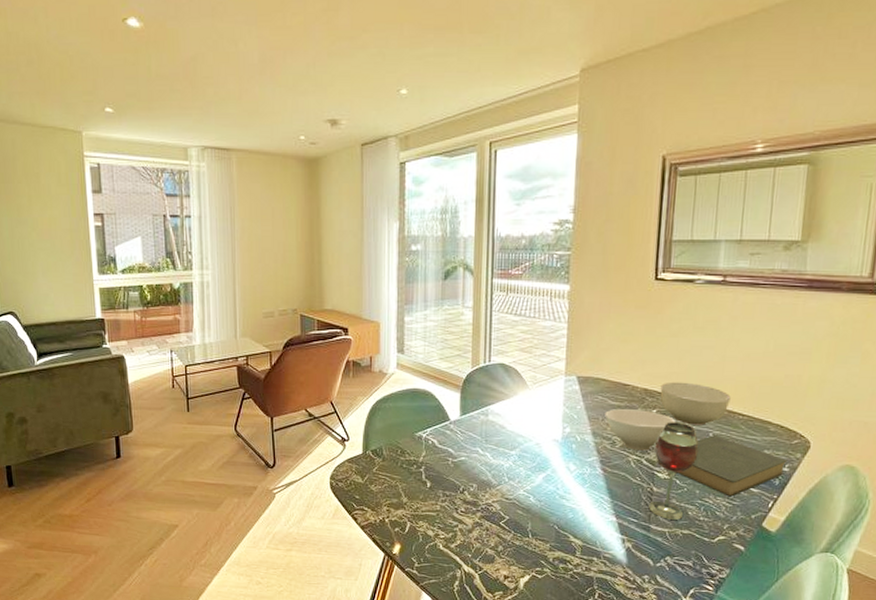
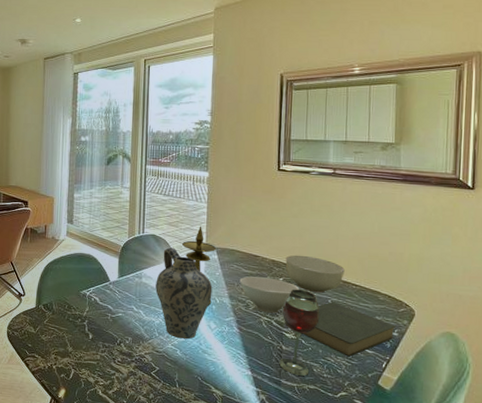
ceramic jug: none [505,378,573,484] -> present [155,247,213,340]
candlestick: none [536,351,578,444] -> present [181,226,217,305]

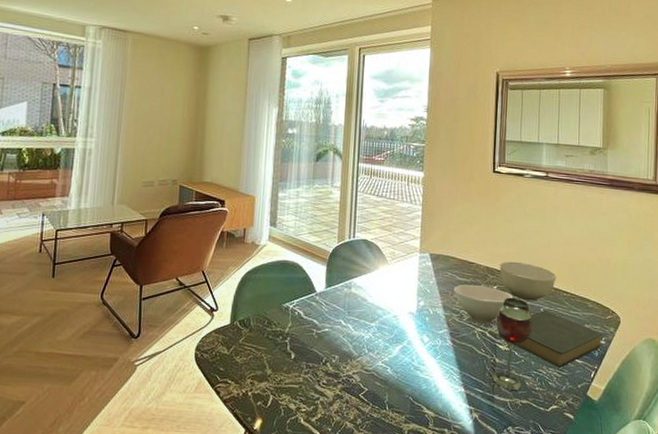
ceramic jug: present [155,247,213,340] -> none [366,253,426,356]
candlestick: present [181,226,217,305] -> none [394,230,431,317]

